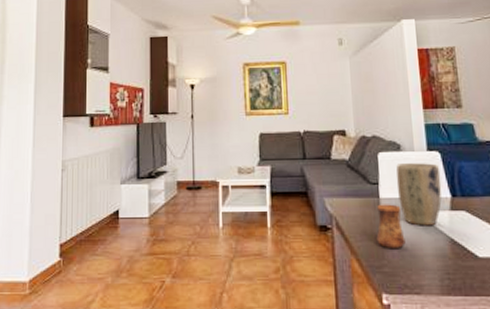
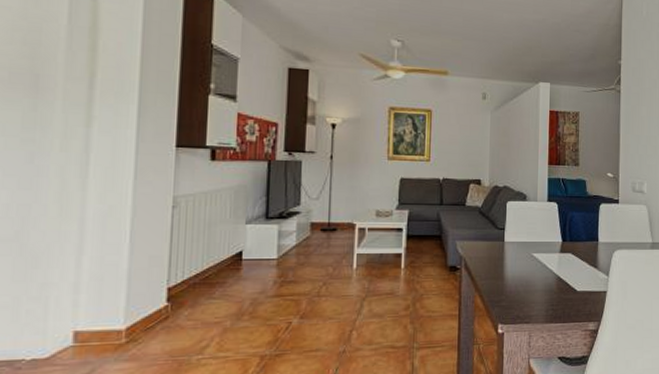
cup: present [376,204,406,249] -> none [498,247,522,286]
plant pot: present [396,163,442,226] -> none [520,212,556,266]

